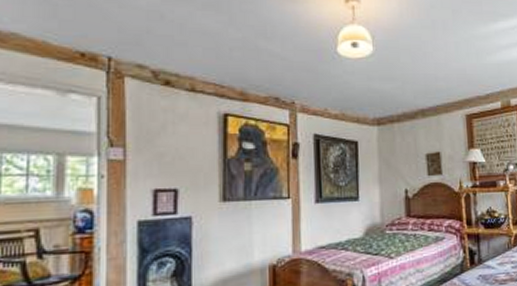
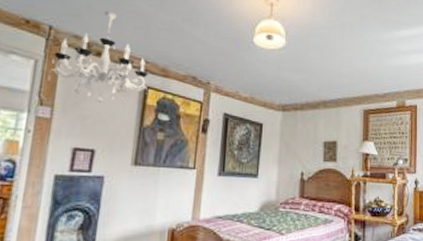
chandelier: none [115,33,227,138] -> present [48,10,149,104]

